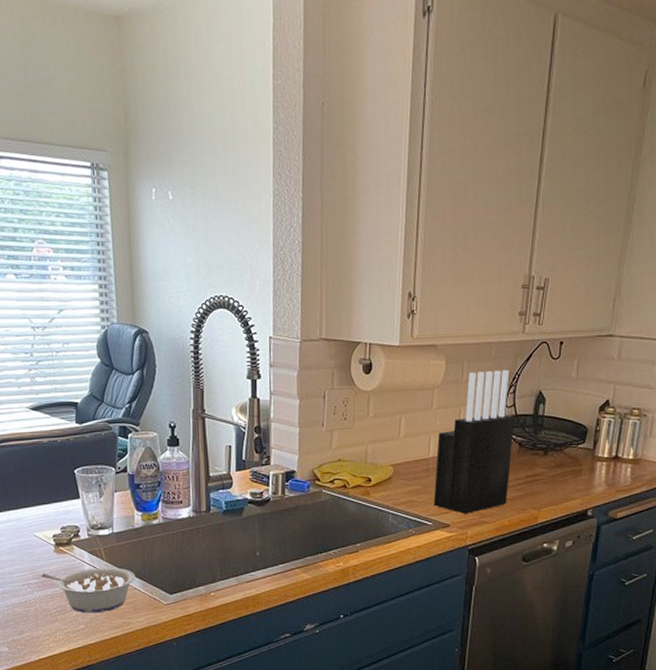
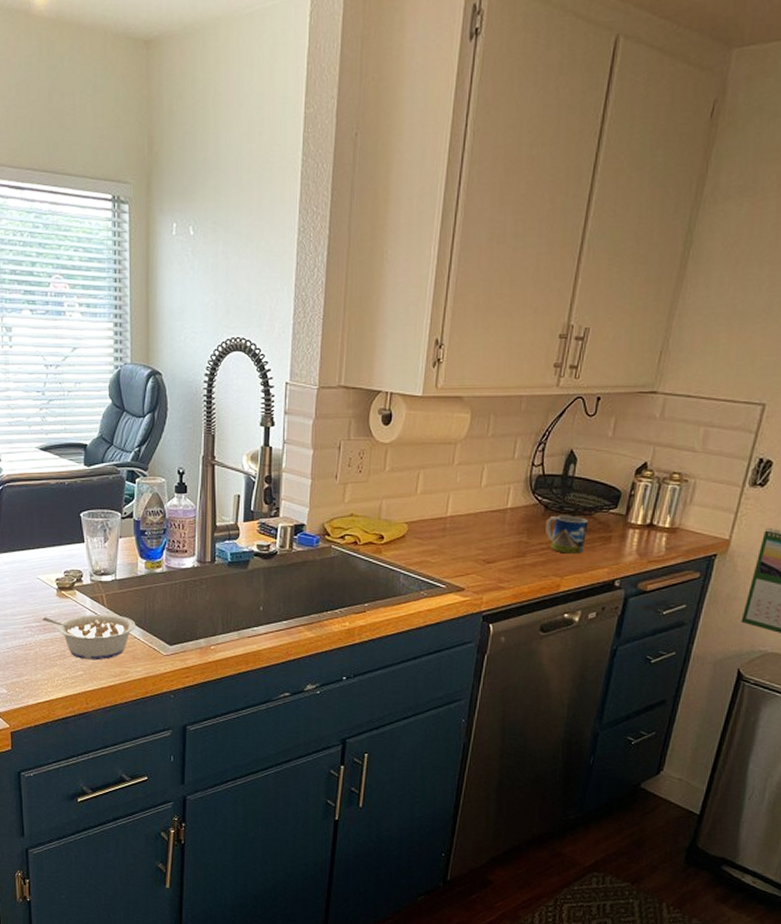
knife block: present [433,369,516,514] -> none [448,425,543,578]
mug: none [521,451,560,487] -> present [545,515,589,554]

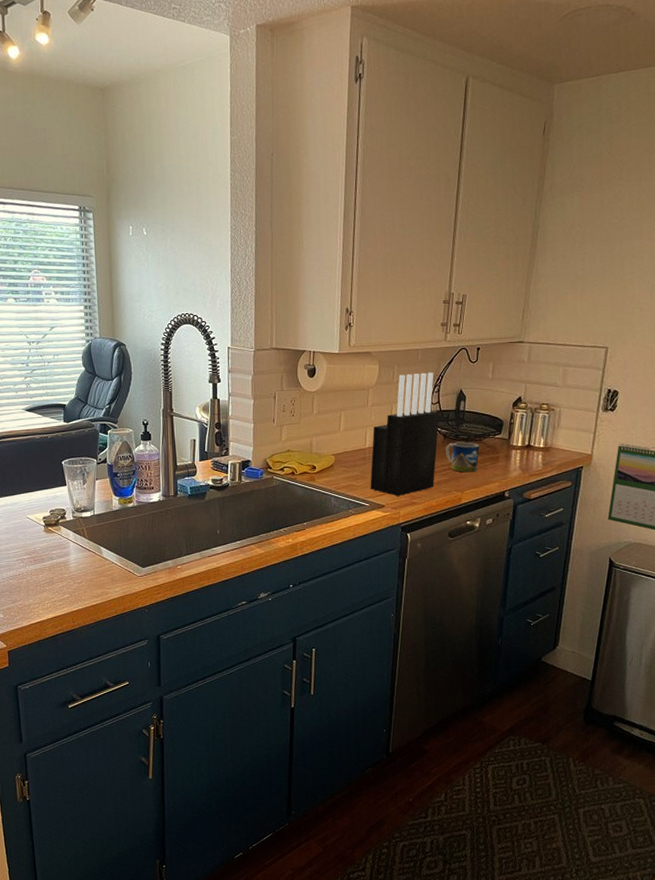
legume: present [41,614,136,661] -> none [32,544,113,585]
knife block: none [448,425,543,578] -> present [370,372,440,496]

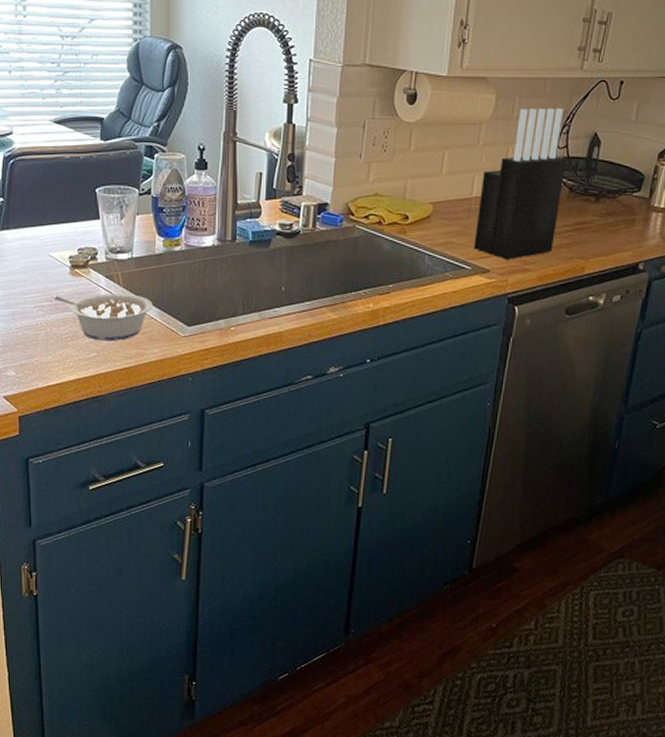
legume: none [32,544,113,585] -> present [53,293,153,342]
mug: present [446,442,480,473] -> none [570,198,613,237]

